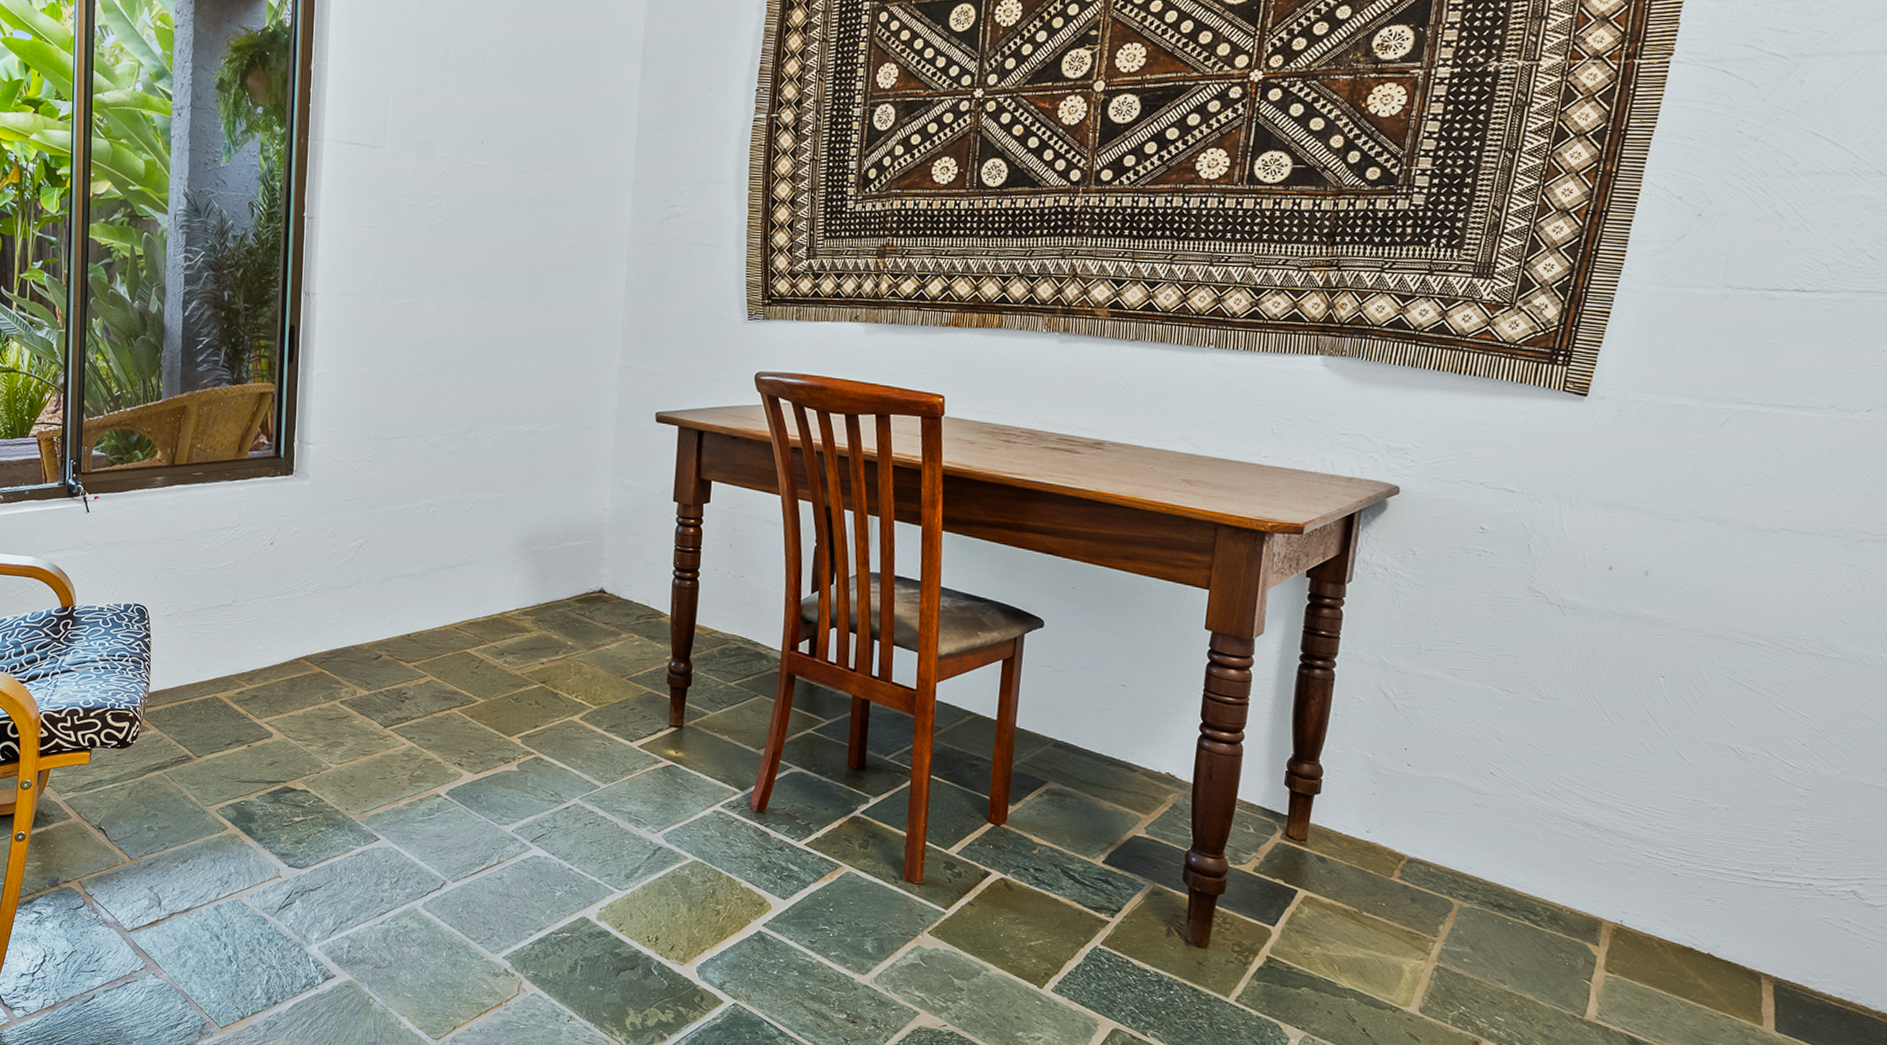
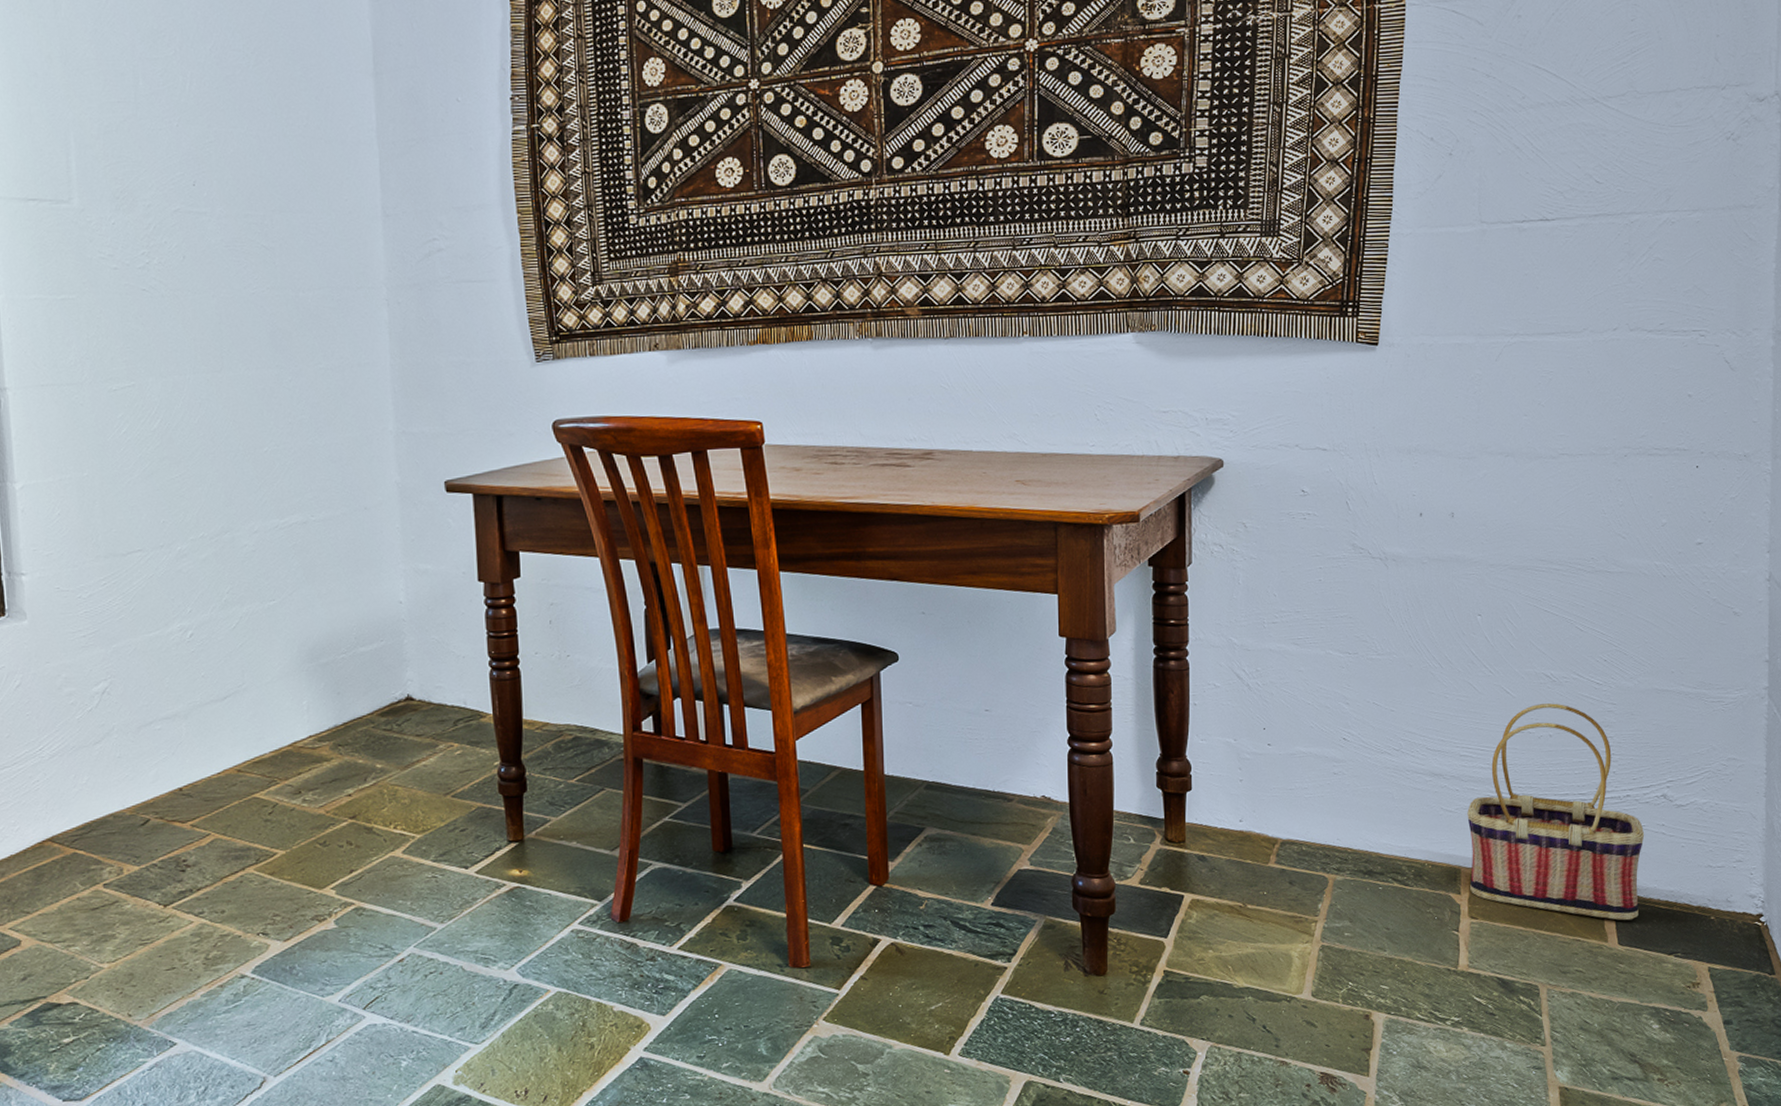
basket: none [1610,775,1824,1010] -> present [1467,703,1645,921]

